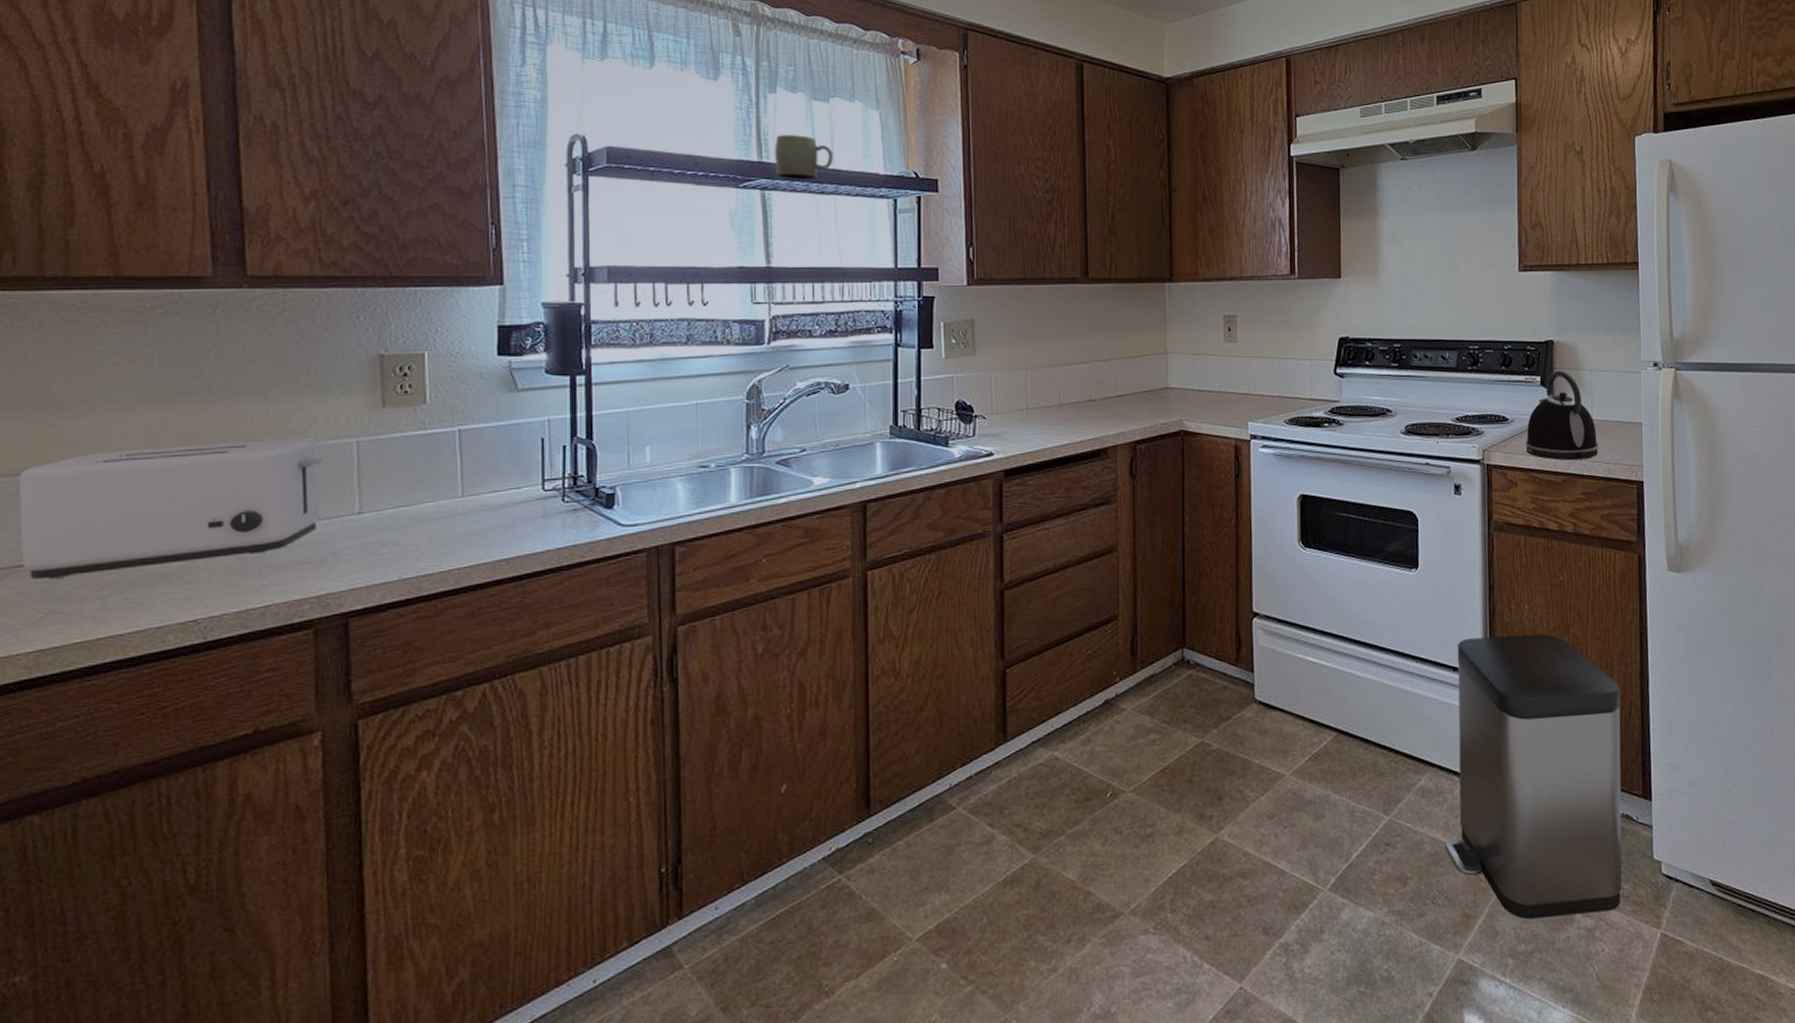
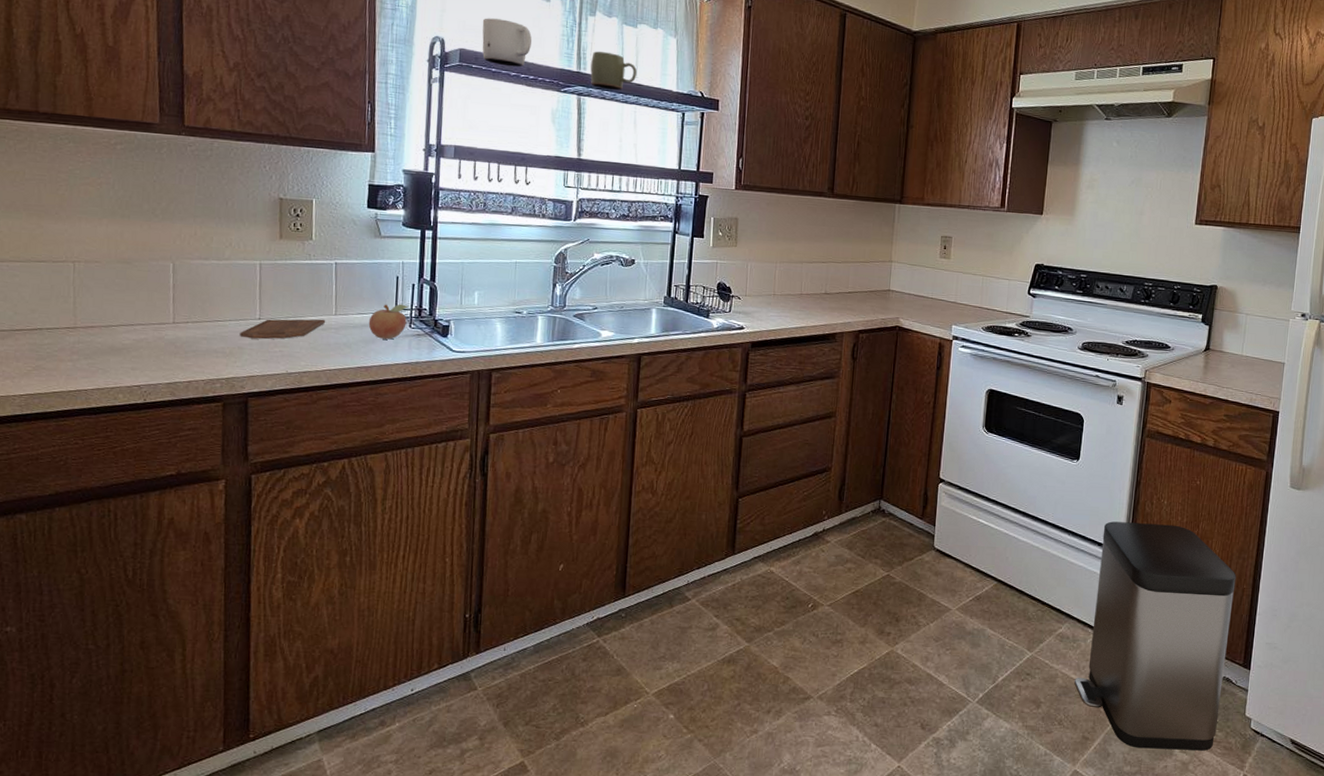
toaster: present [18,437,323,580] -> none [16,250,235,343]
cutting board: none [333,504,450,541] -> present [240,319,326,340]
fruit: none [507,472,560,521] -> present [368,304,409,340]
mug: none [633,106,697,163] -> present [482,18,532,68]
kettle: present [1525,370,1600,460] -> none [1182,311,1246,388]

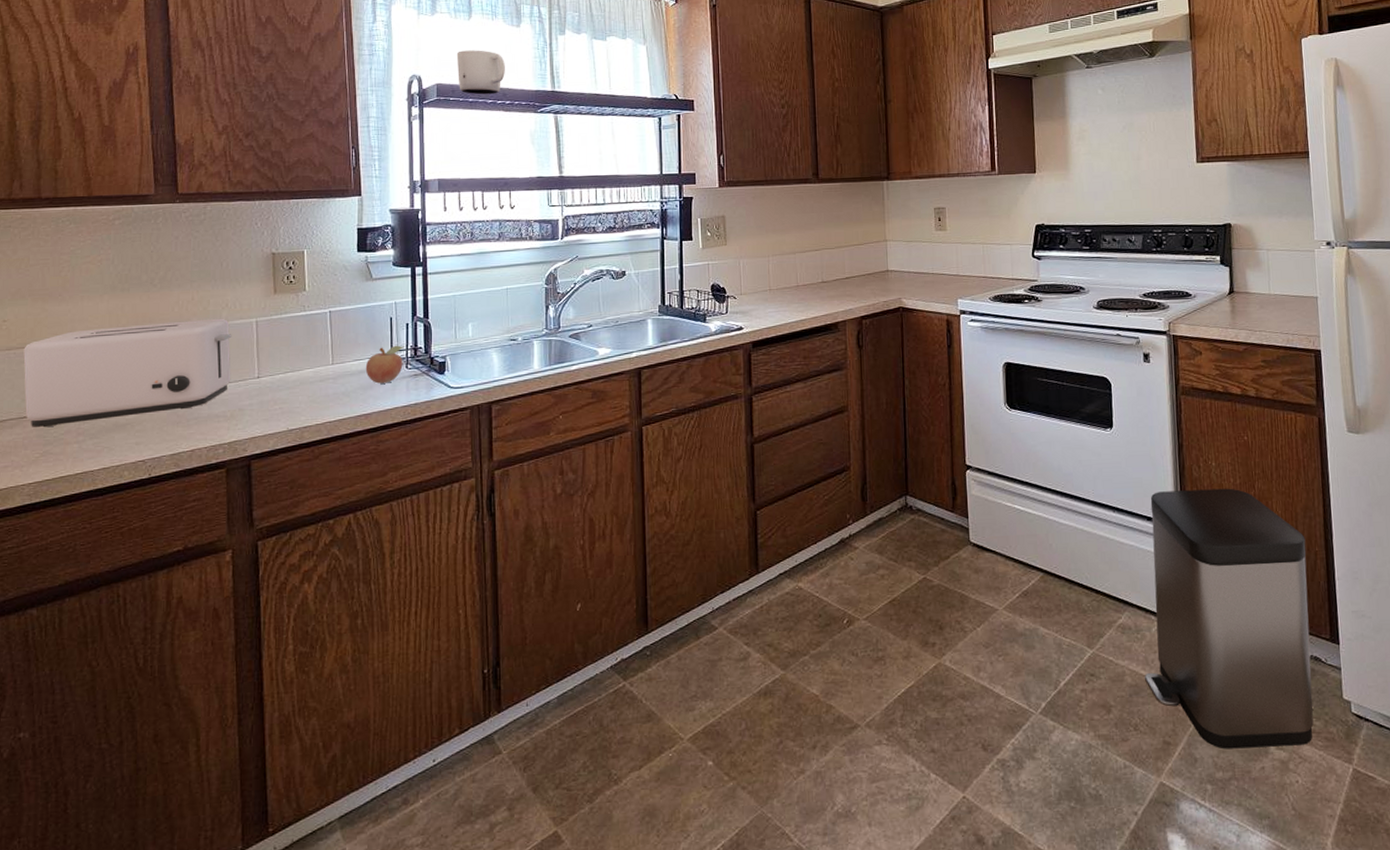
toaster: none [16,250,235,343] -> present [23,318,232,428]
cutting board: present [240,319,326,340] -> none [240,370,324,399]
mug: present [590,51,638,91] -> none [564,68,611,105]

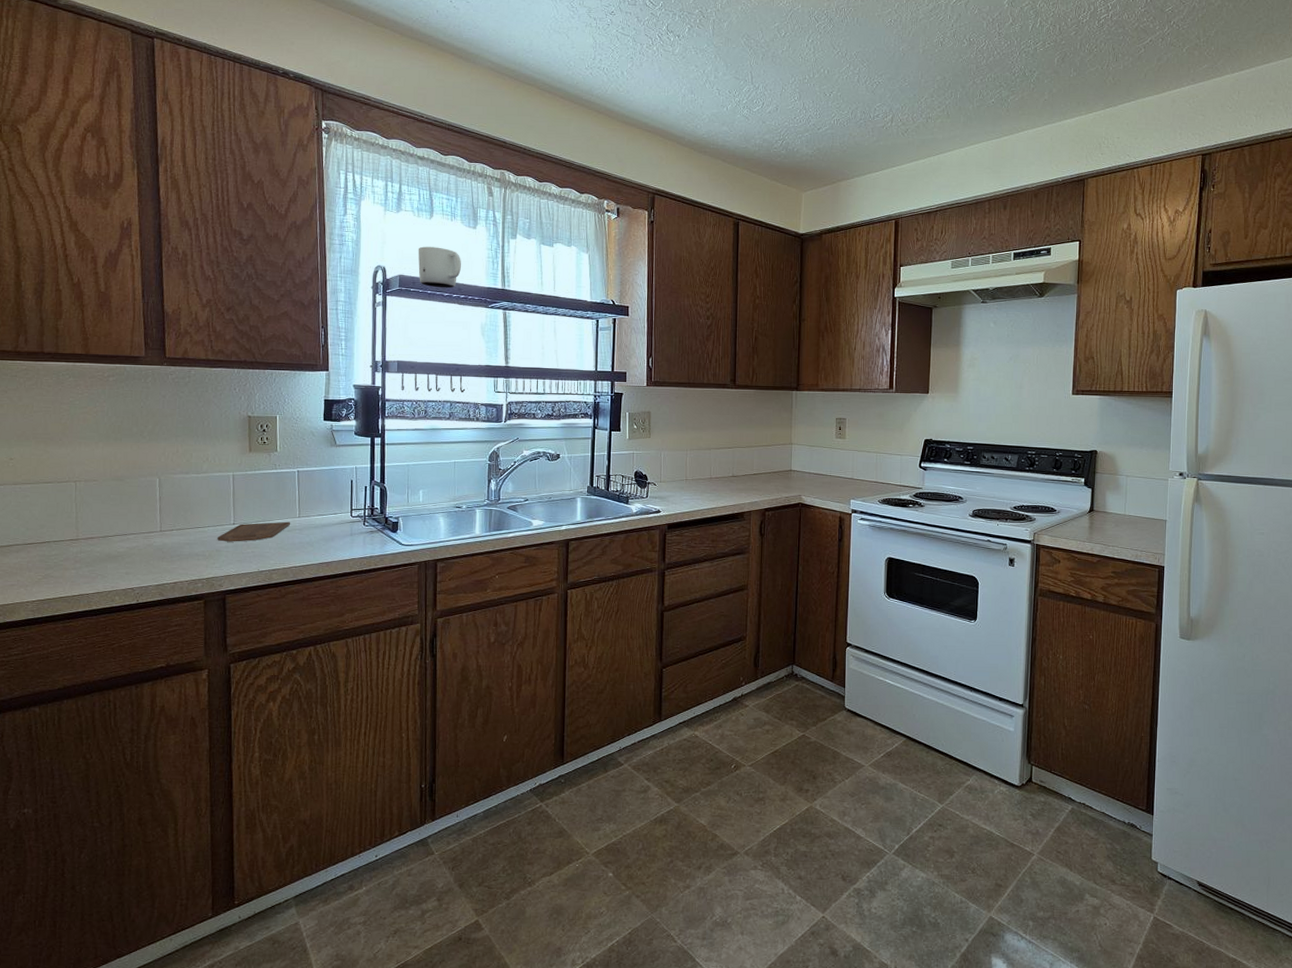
toaster: present [23,318,232,428] -> none [28,469,211,554]
cutting board: none [240,370,324,399] -> present [217,521,291,542]
fruit: present [365,345,404,384] -> none [328,504,363,537]
pedal bin: present [1144,488,1314,749] -> none [984,677,1134,895]

